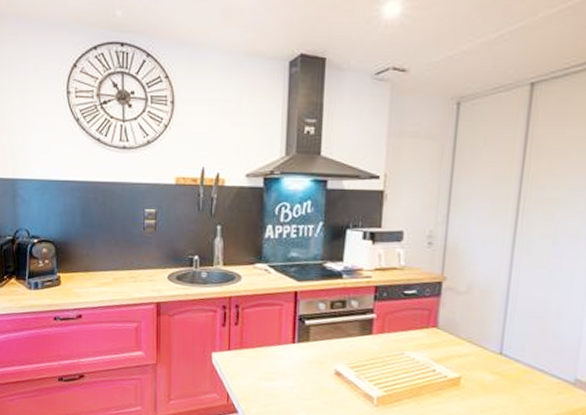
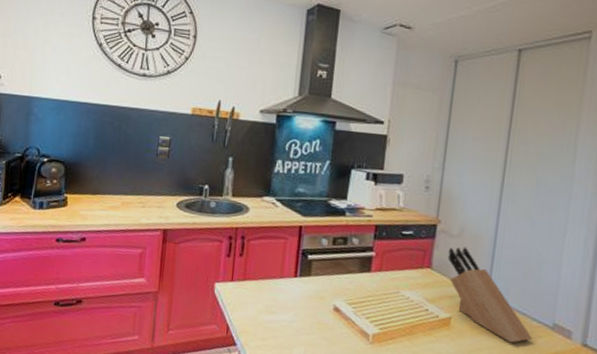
knife block: none [455,303,551,401] -> present [447,247,532,343]

